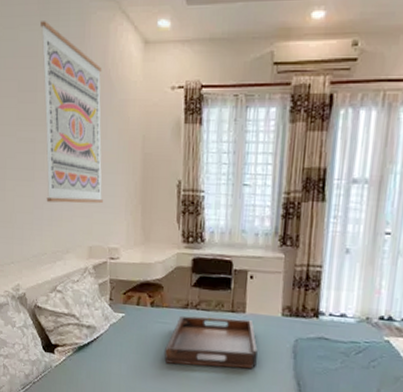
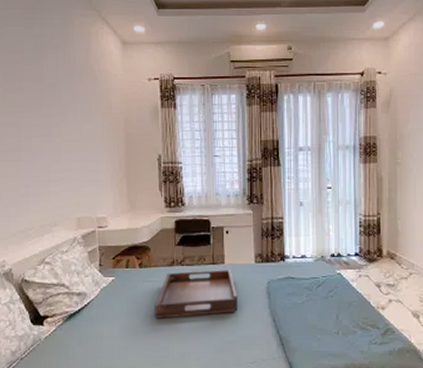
wall art: present [40,21,103,204] -> none [26,23,90,180]

